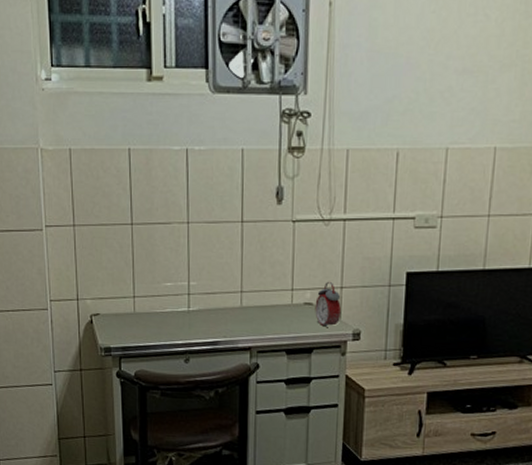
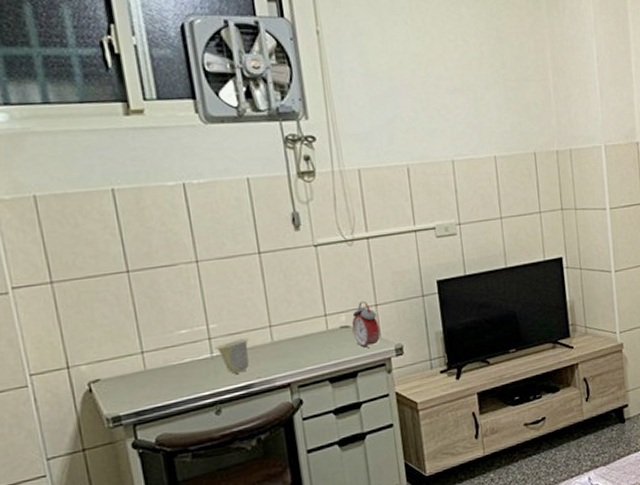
cup: none [192,298,221,329] -> present [214,337,249,374]

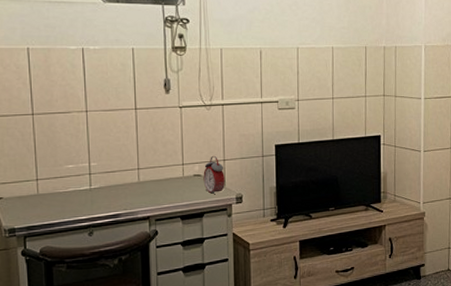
cup: present [214,337,249,374] -> none [93,176,120,204]

